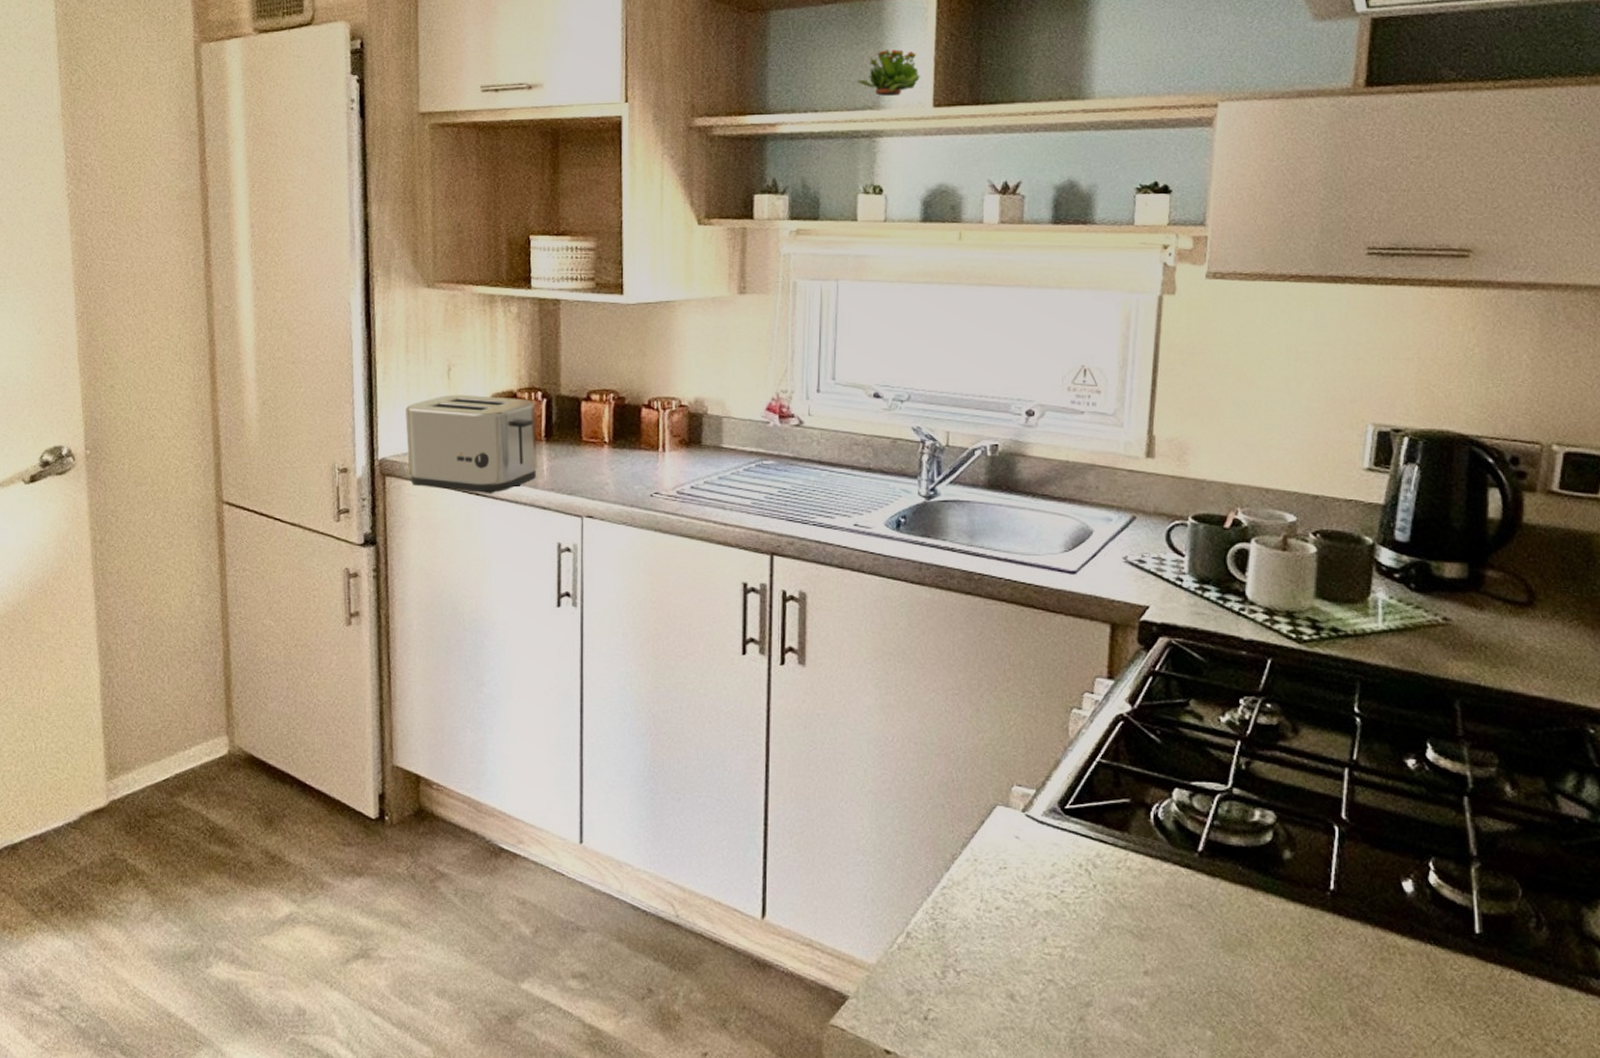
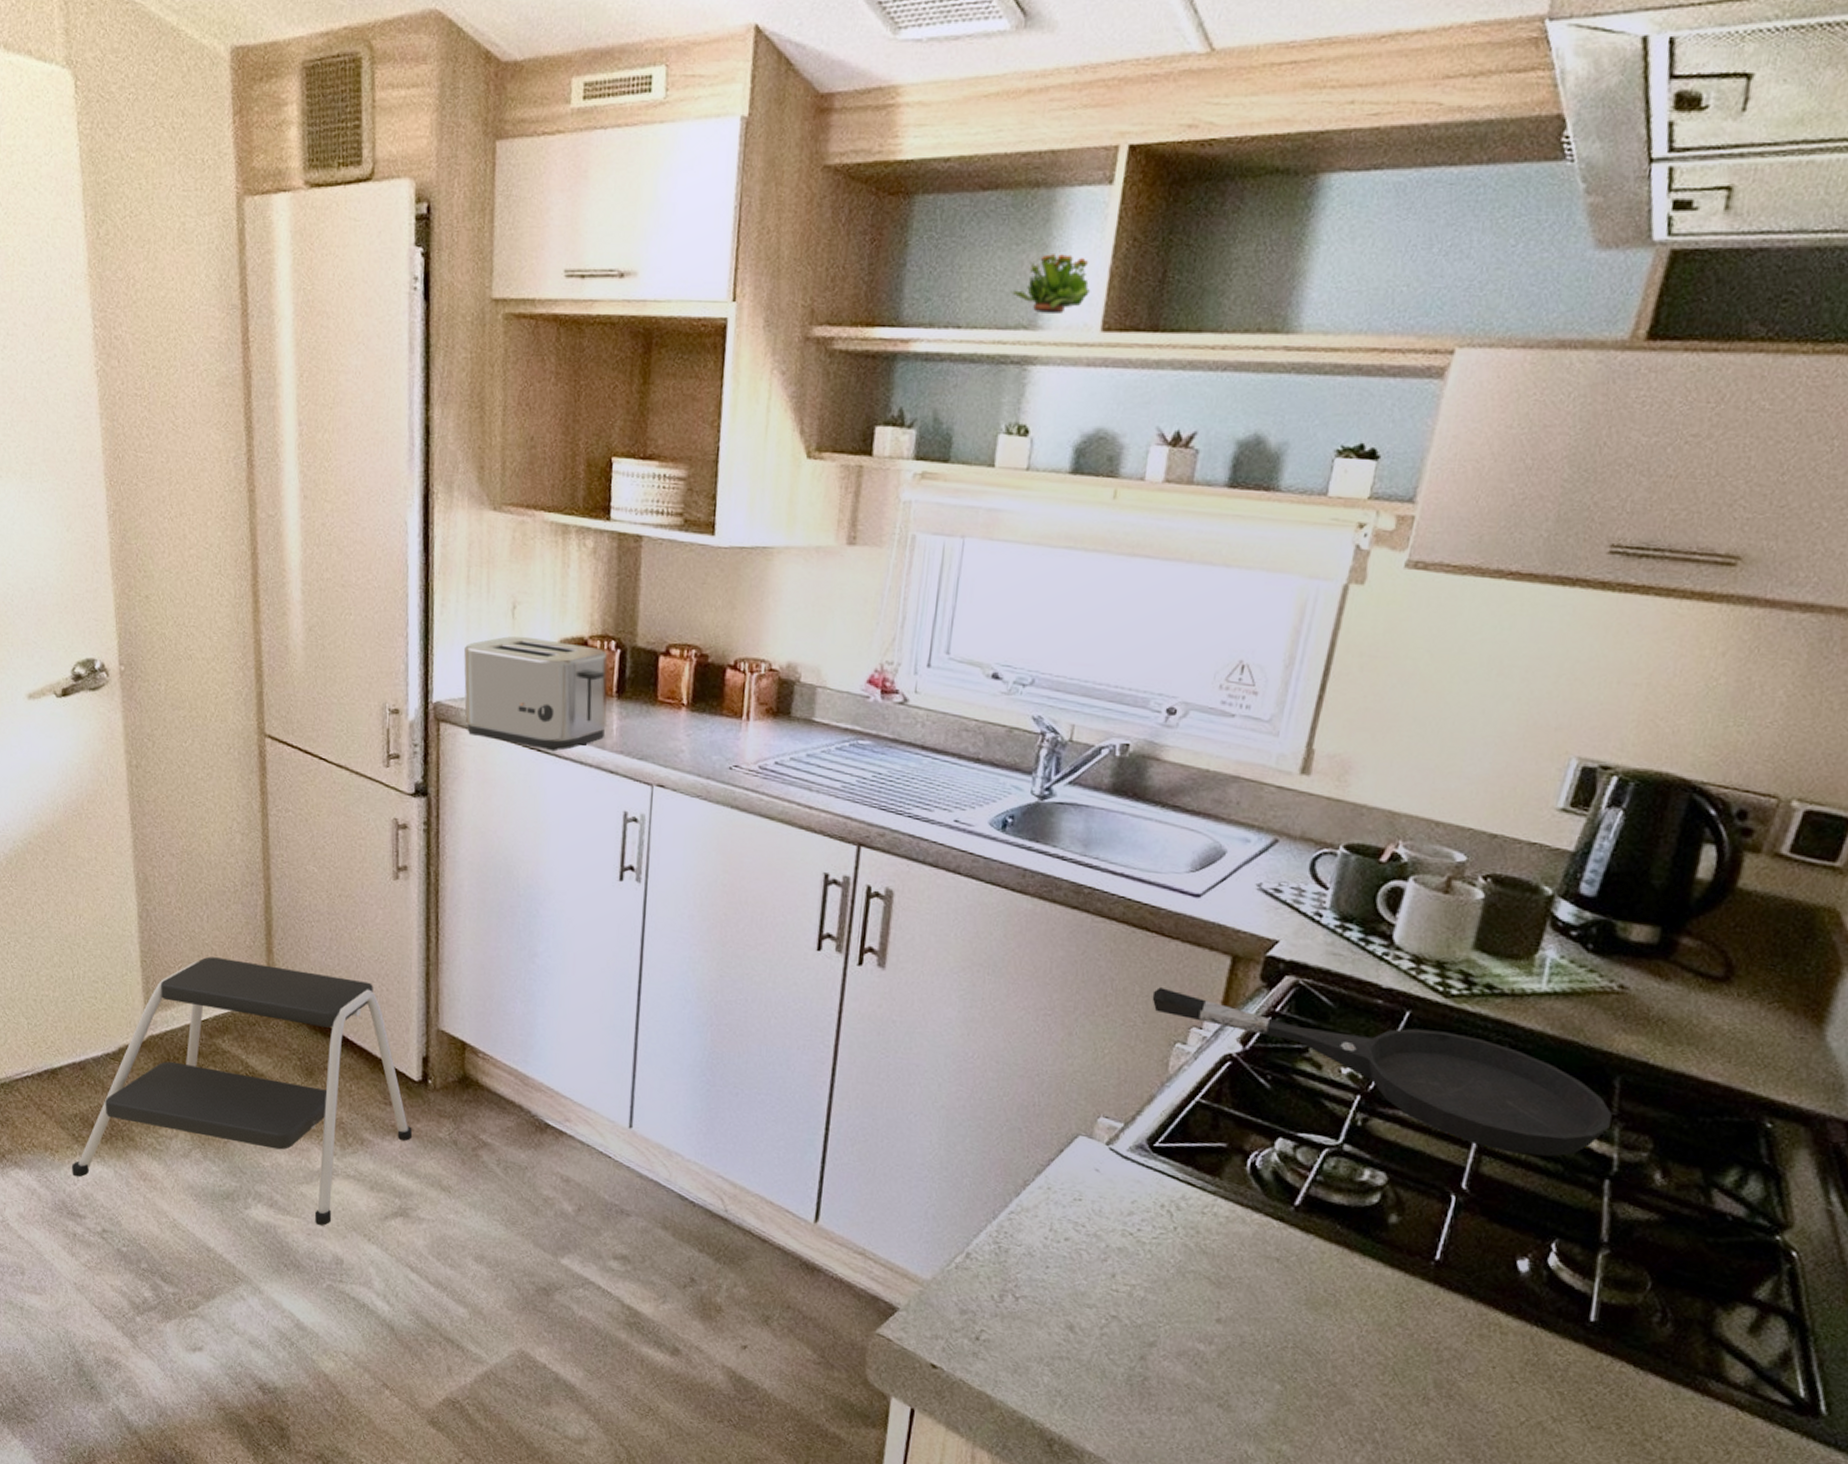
step stool: none [29,716,372,976] -> present [71,956,413,1226]
frying pan: none [1046,659,1459,781] -> present [1152,987,1612,1157]

